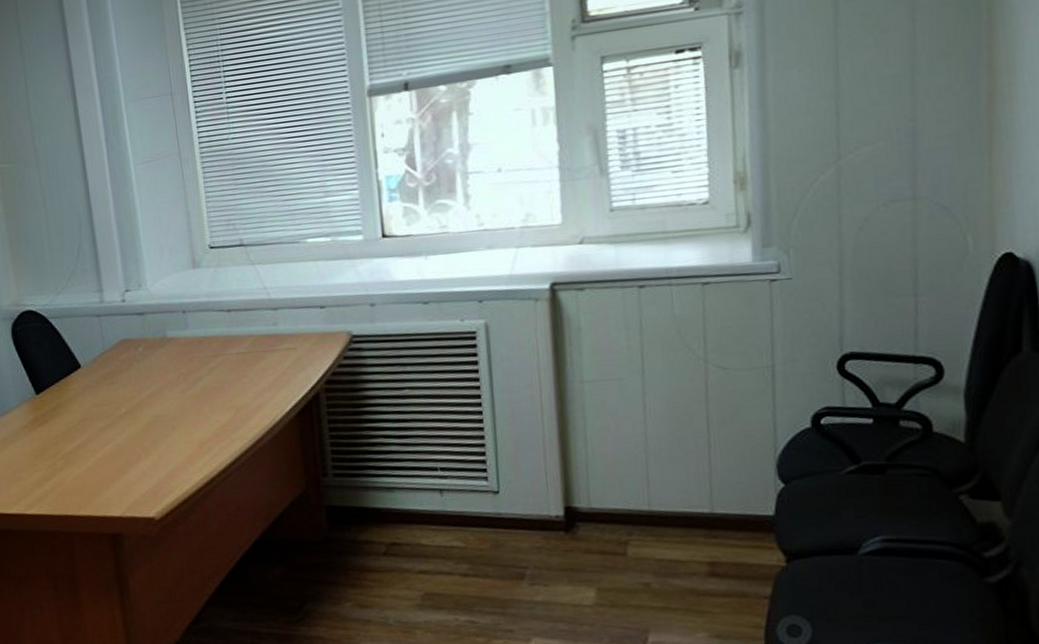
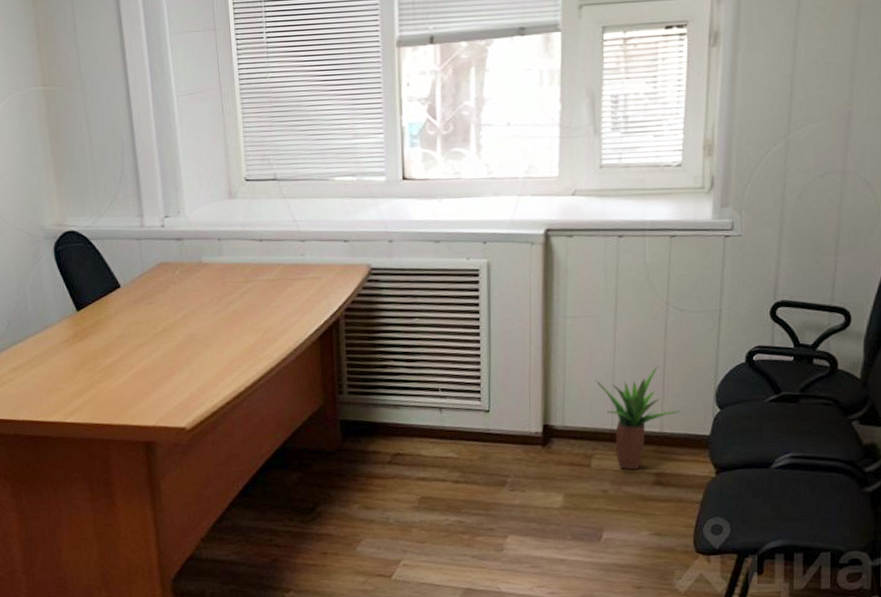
potted plant: none [626,434,734,559] -> present [596,366,680,470]

